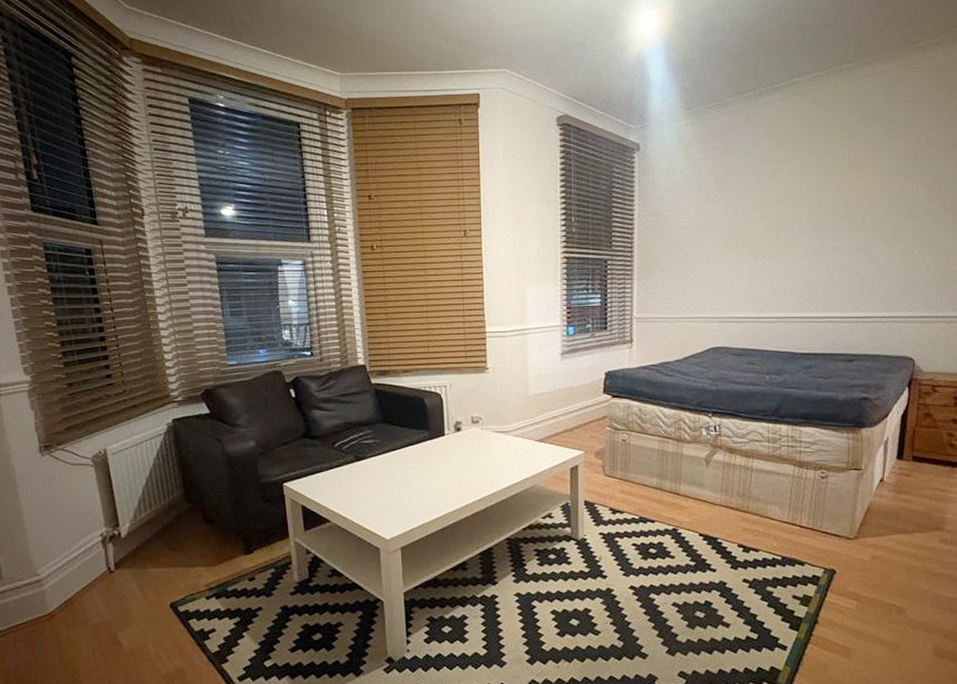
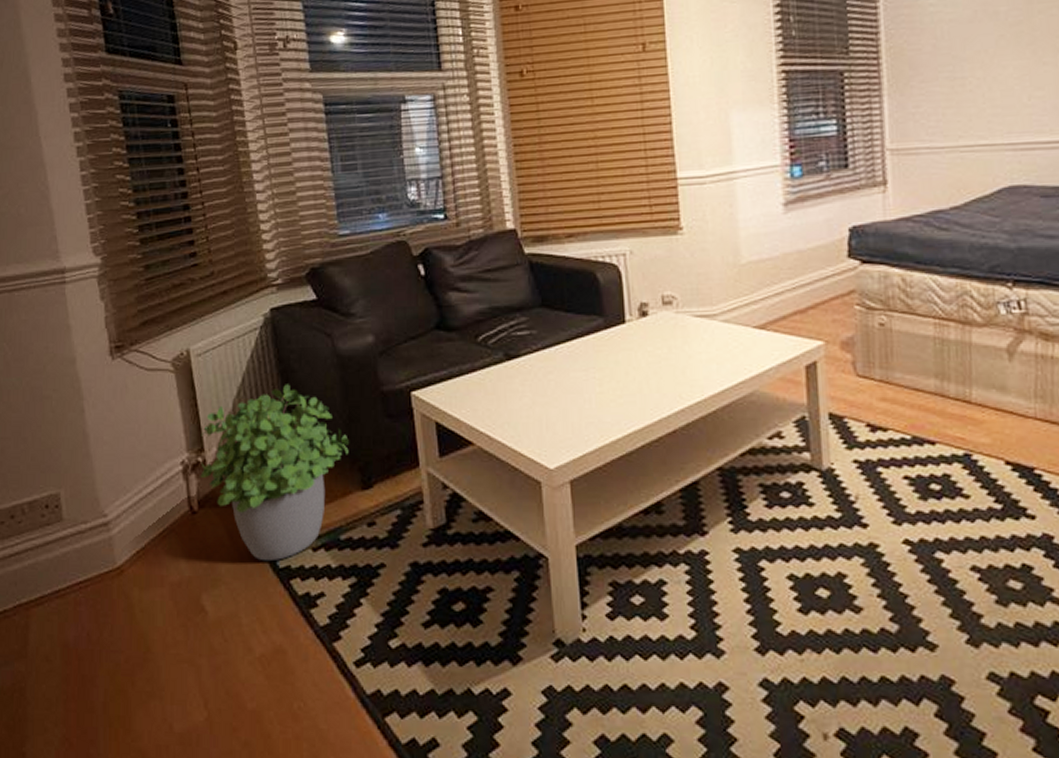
potted plant: none [115,476,236,607] -> present [199,384,350,562]

